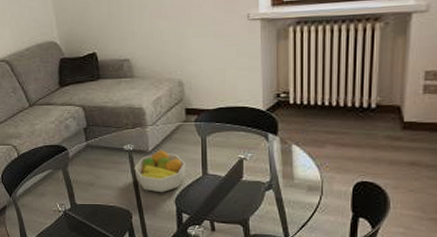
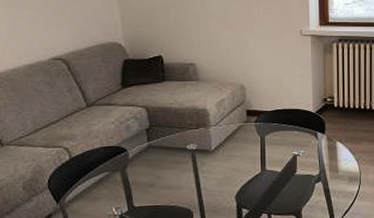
fruit bowl: present [134,150,186,193] -> none [196,149,246,190]

